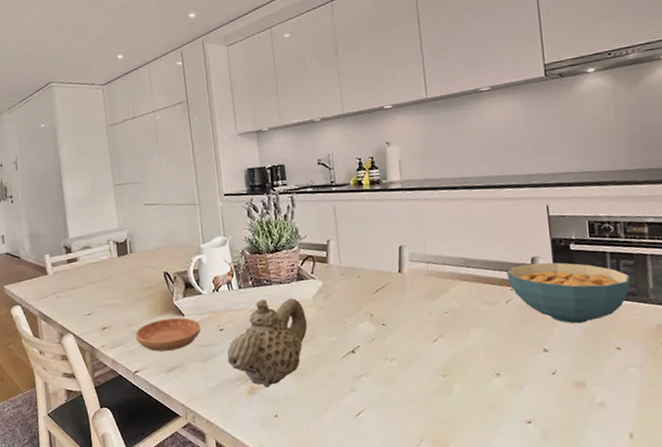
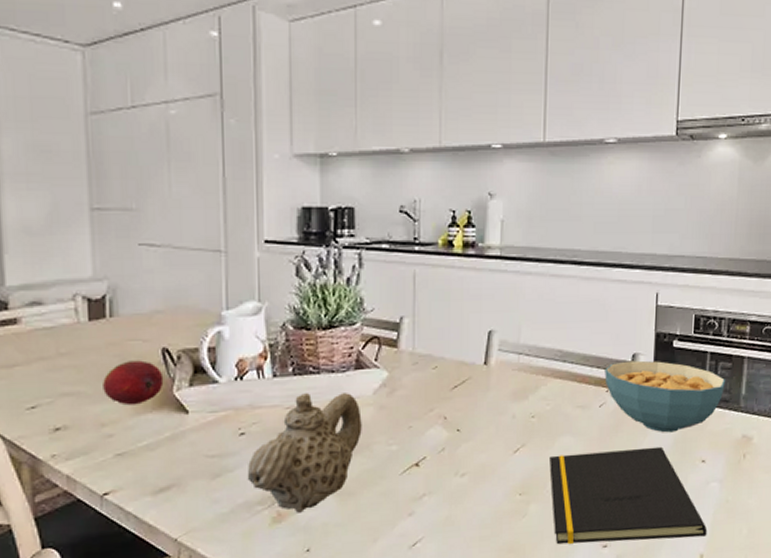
fruit: none [129,281,167,312] -> present [103,360,164,406]
saucer: present [135,317,201,352] -> none [107,415,212,464]
notepad: none [465,336,634,419] -> present [548,446,708,545]

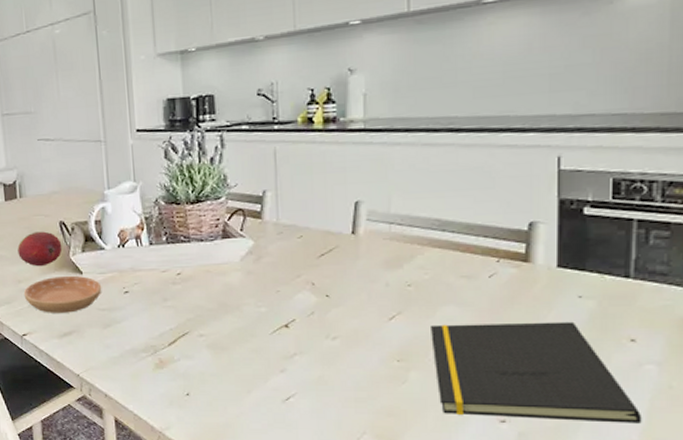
saucer: none [107,415,212,464] -> present [23,275,102,313]
teapot: present [247,393,362,513] -> none [132,259,231,362]
cereal bowl: present [604,360,726,433] -> none [494,229,663,307]

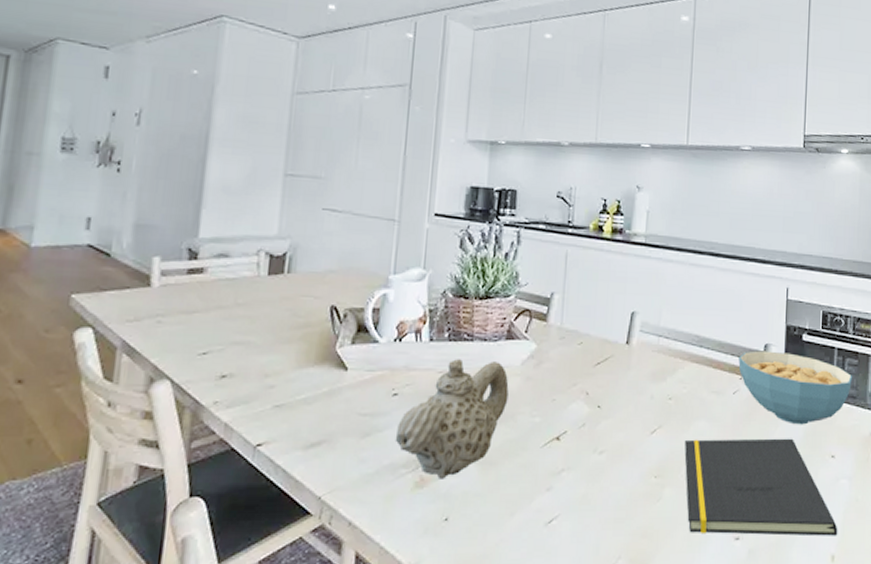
fruit: present [17,231,63,267] -> none [271,315,329,359]
saucer: present [23,275,102,313] -> none [268,371,368,418]
teapot: none [132,259,231,362] -> present [395,359,509,479]
cereal bowl: none [494,229,663,307] -> present [738,350,853,425]

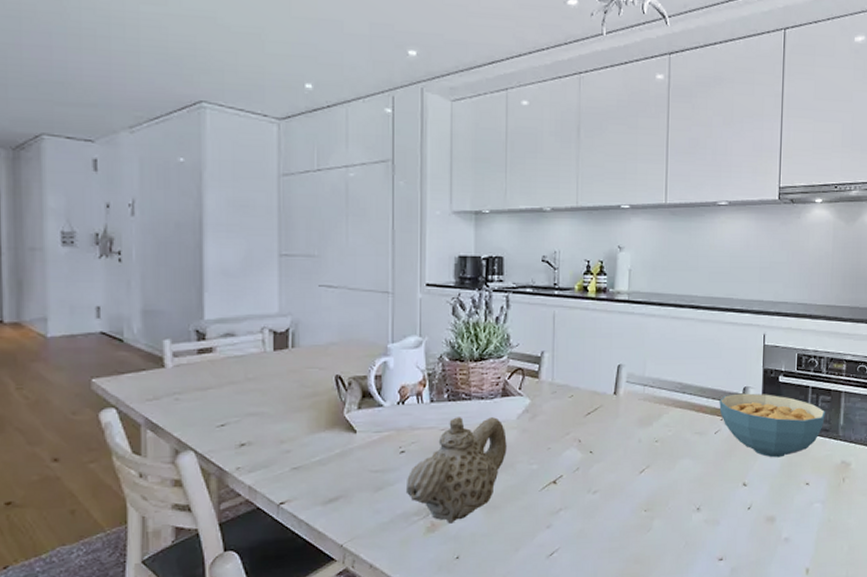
notepad: present [684,438,838,536] -> none [670,470,812,557]

